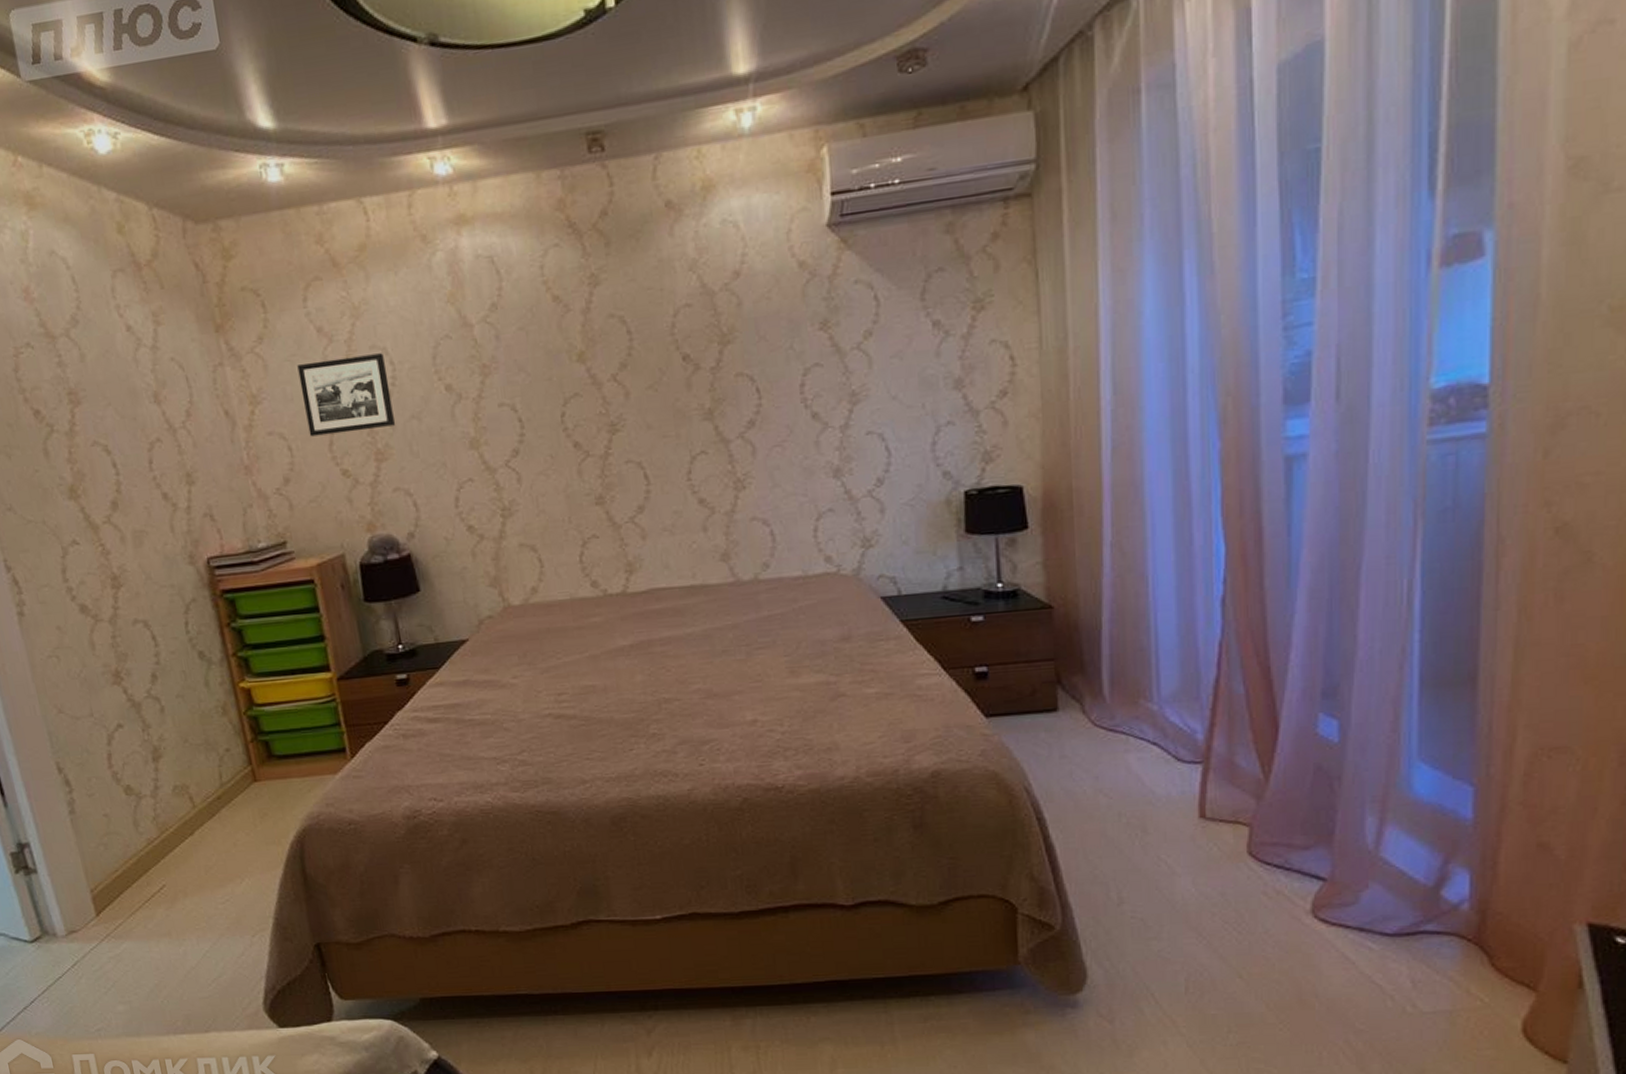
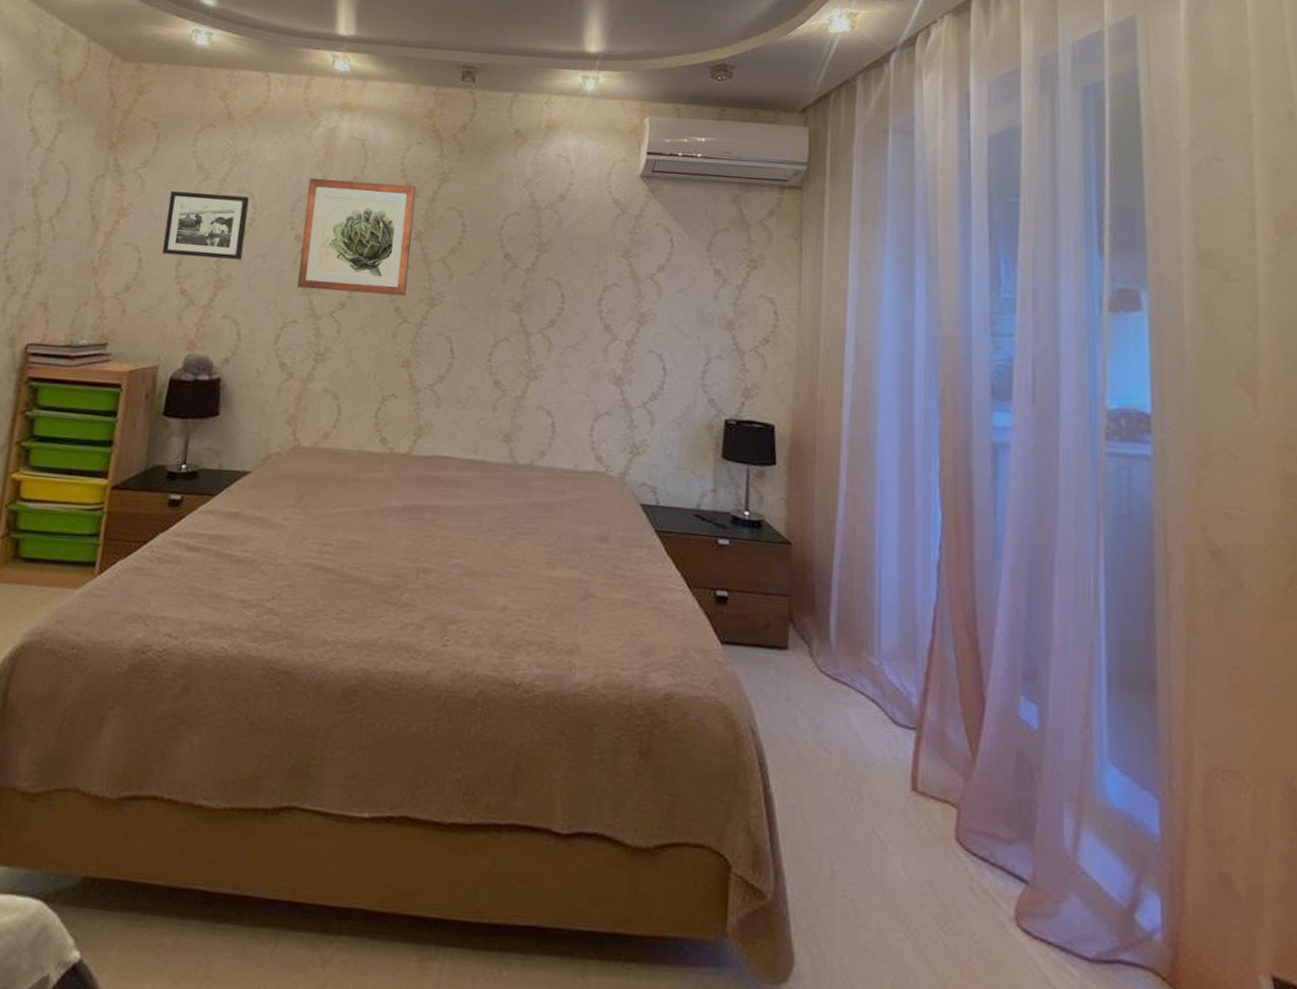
wall art: none [442,298,582,443] -> present [297,177,417,296]

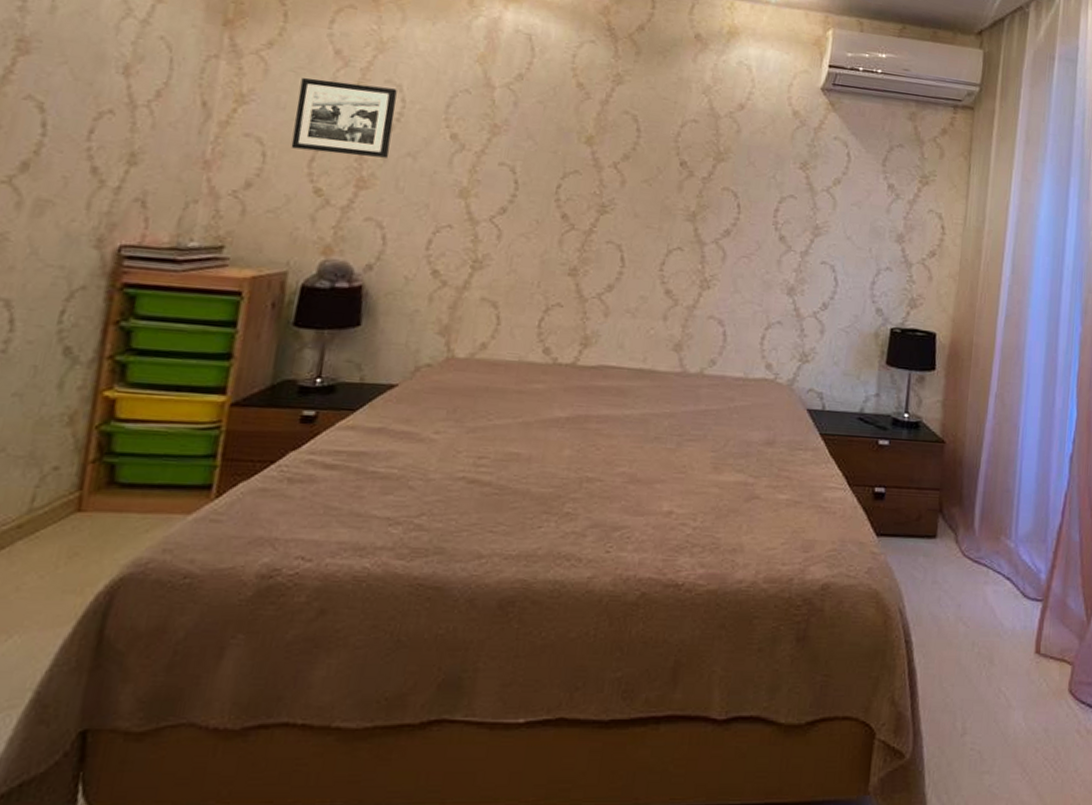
wall art: present [297,177,417,296] -> none [452,71,588,202]

